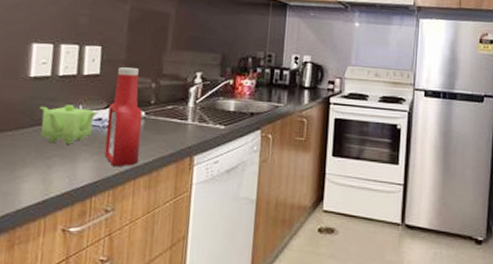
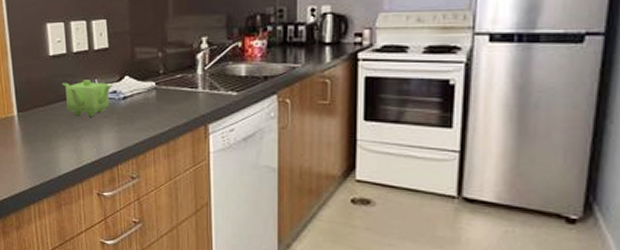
ketchup bottle: present [104,67,142,166] -> none [122,38,155,136]

